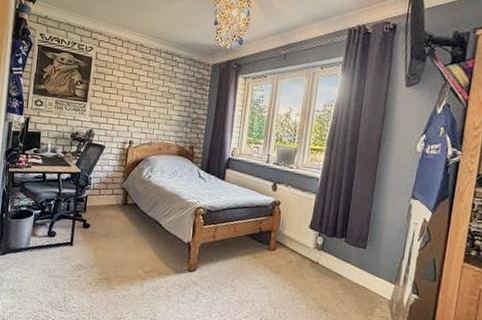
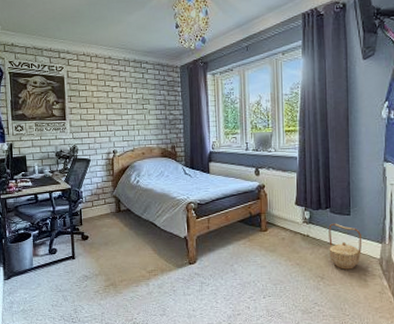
basket: none [336,254,375,307] -> present [328,223,361,270]

